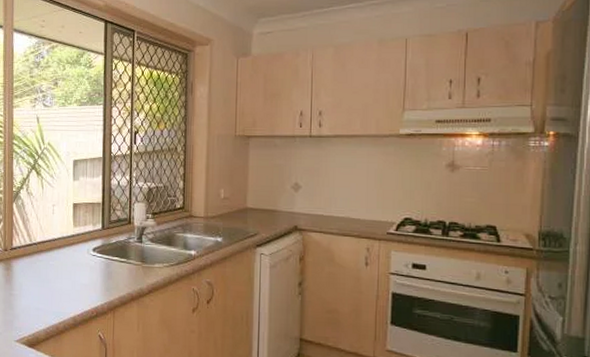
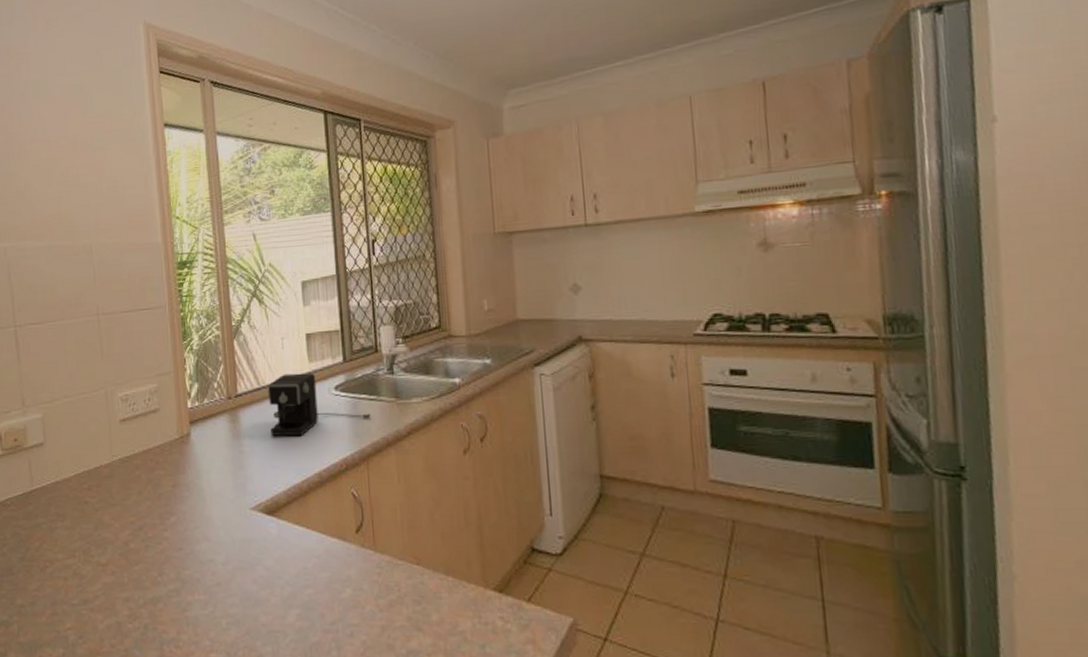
coffee maker: none [37,234,120,286] -> present [267,373,371,437]

